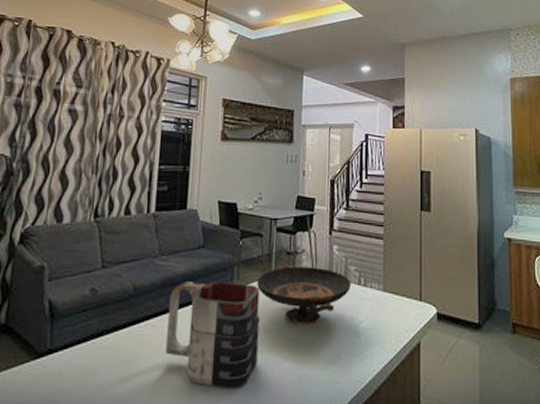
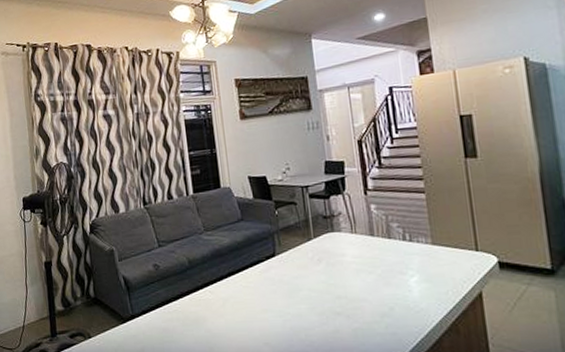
mug: present [166,281,260,389] -> none [221,248,312,342]
decorative bowl: present [257,264,352,325] -> none [298,227,396,283]

